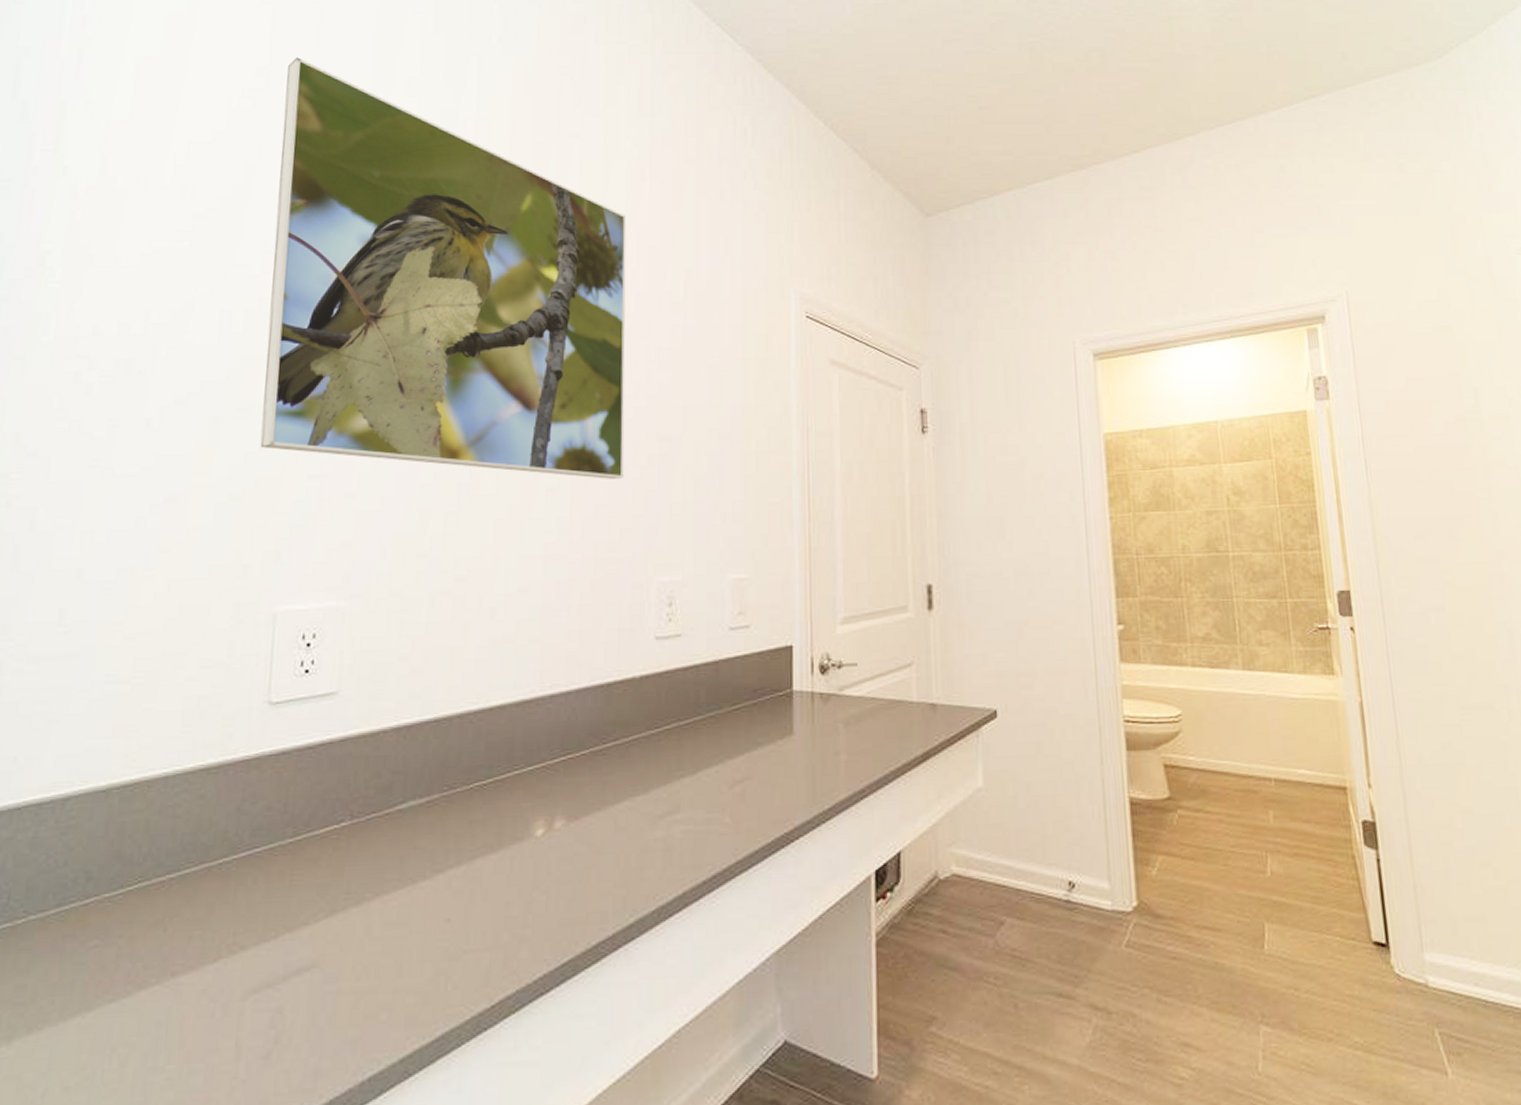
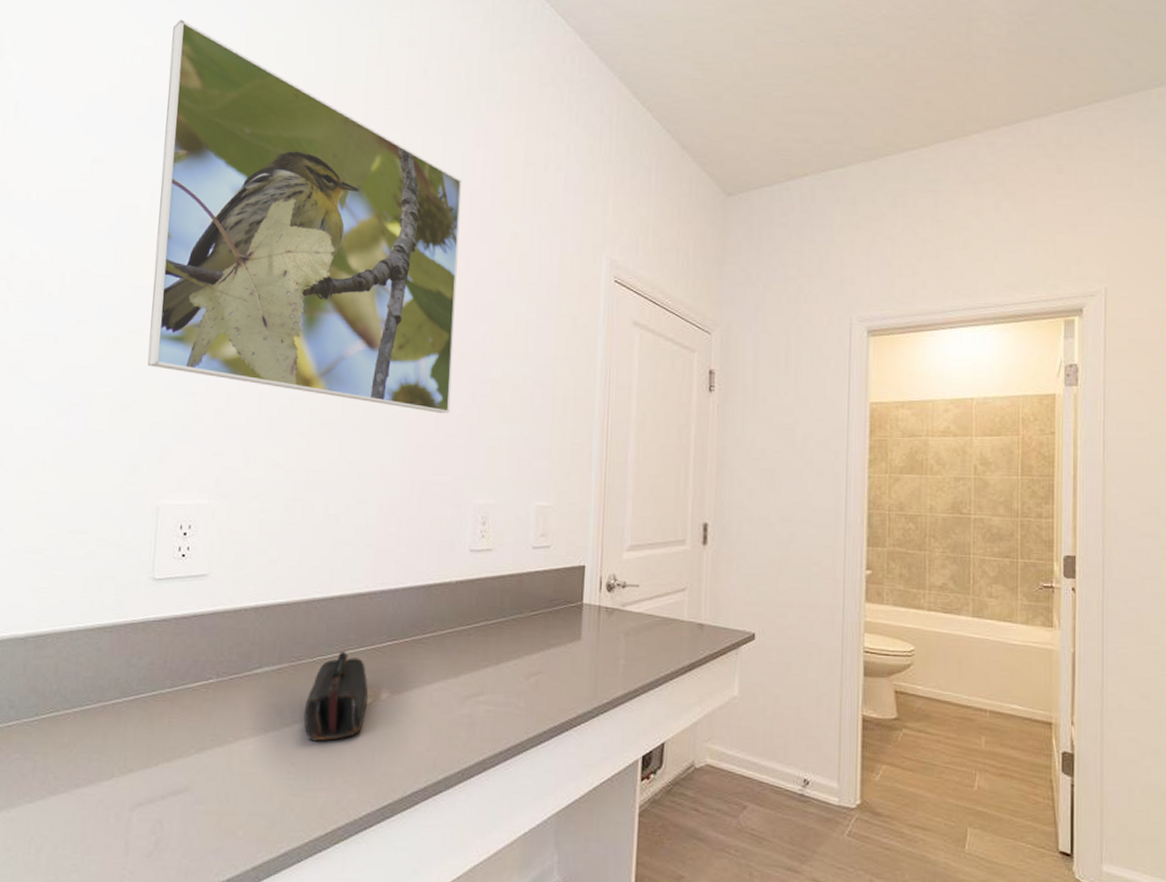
pencil case: none [460,773,540,889] -> present [303,652,369,742]

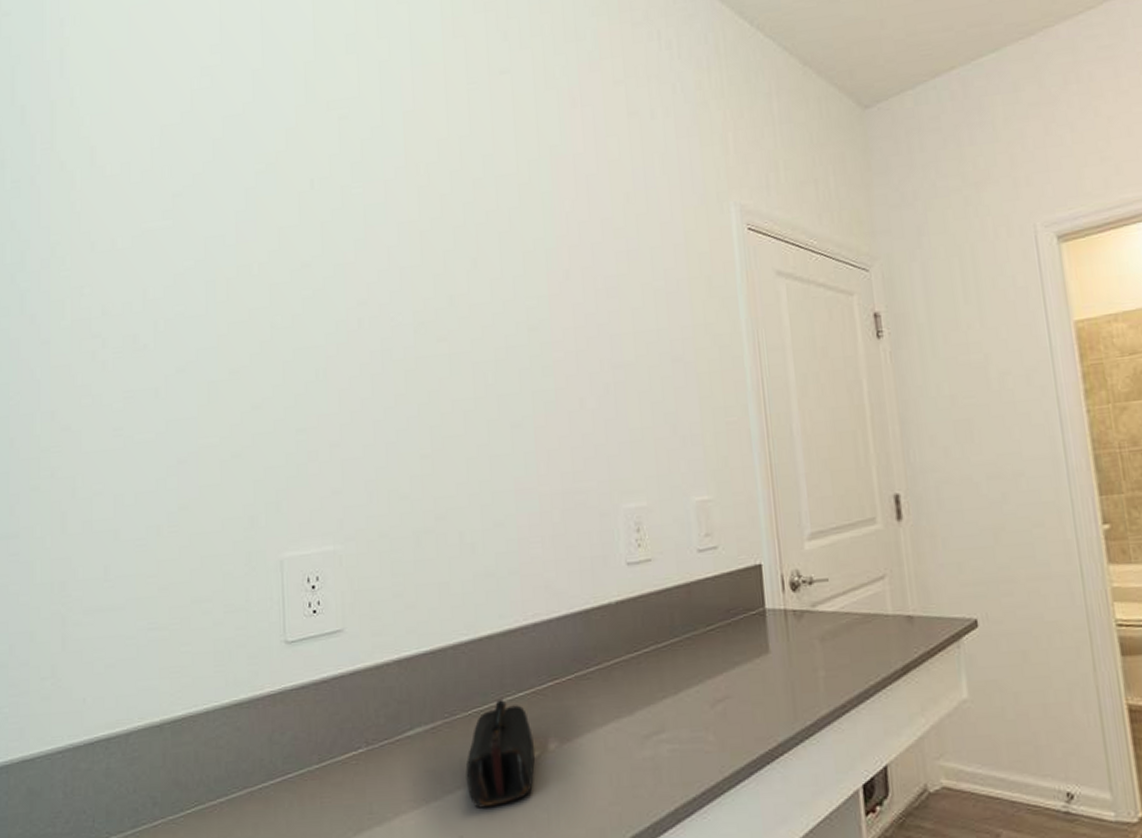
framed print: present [147,20,463,413] -> none [238,30,583,412]

